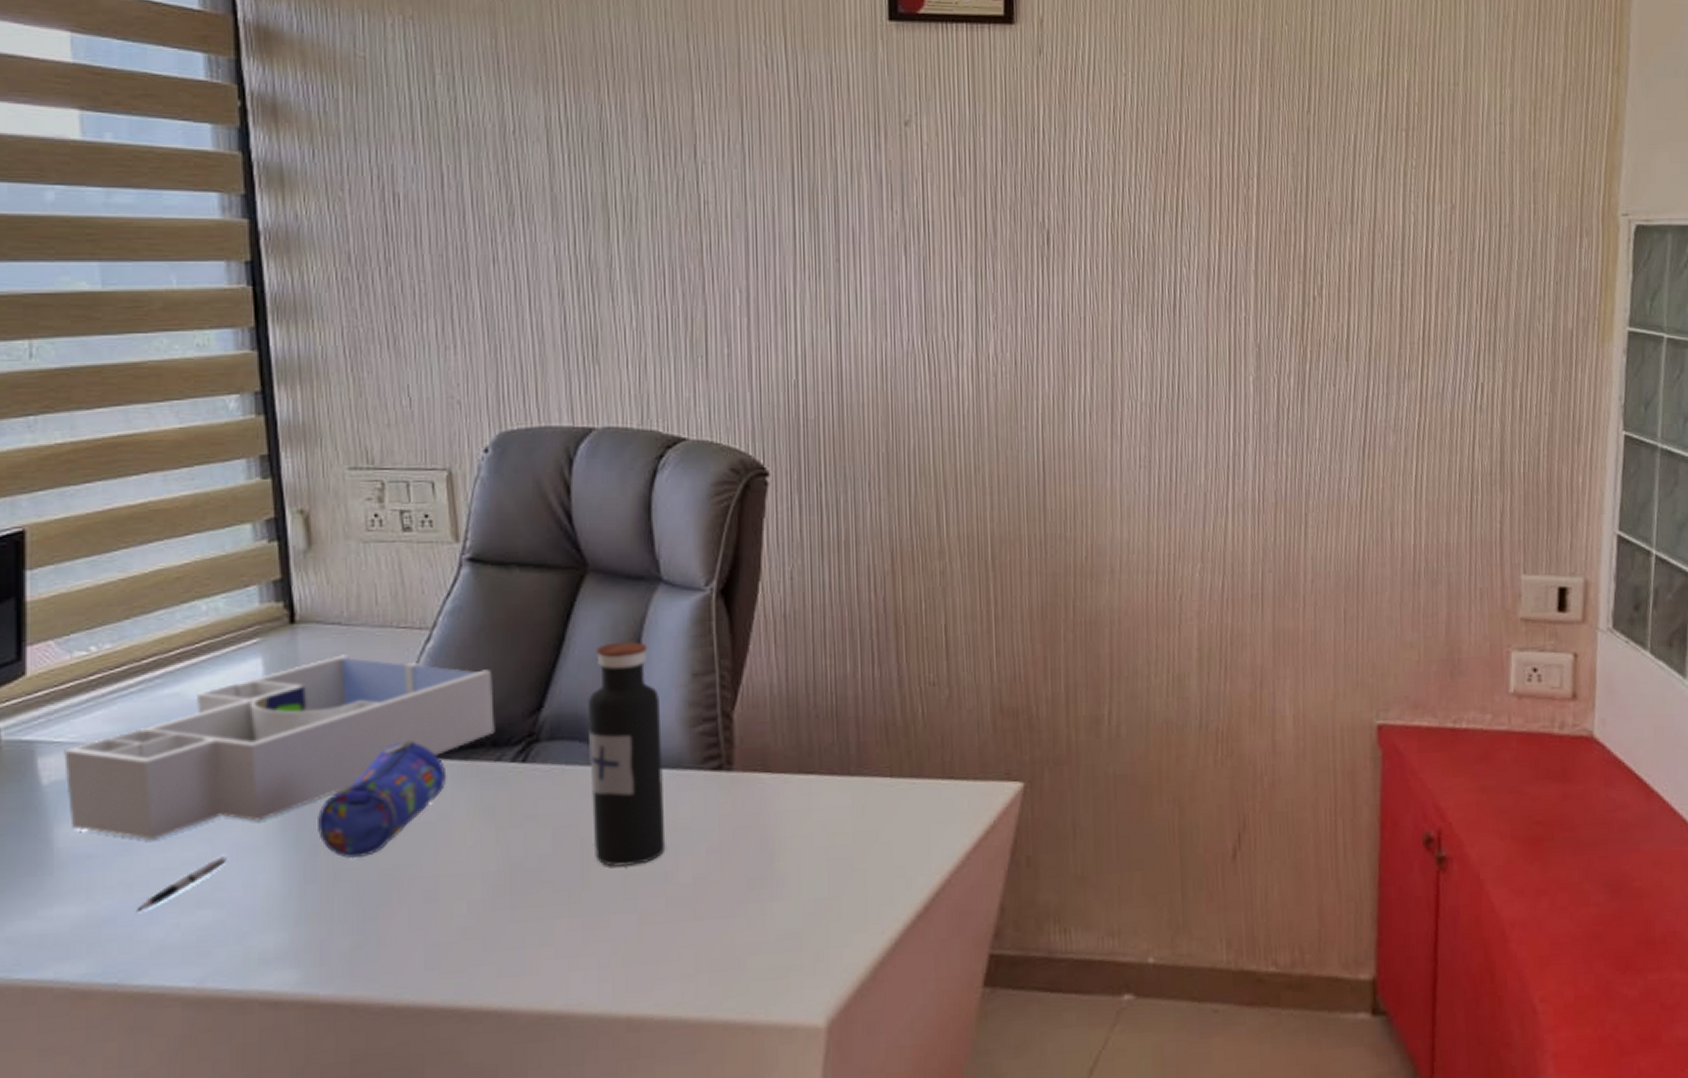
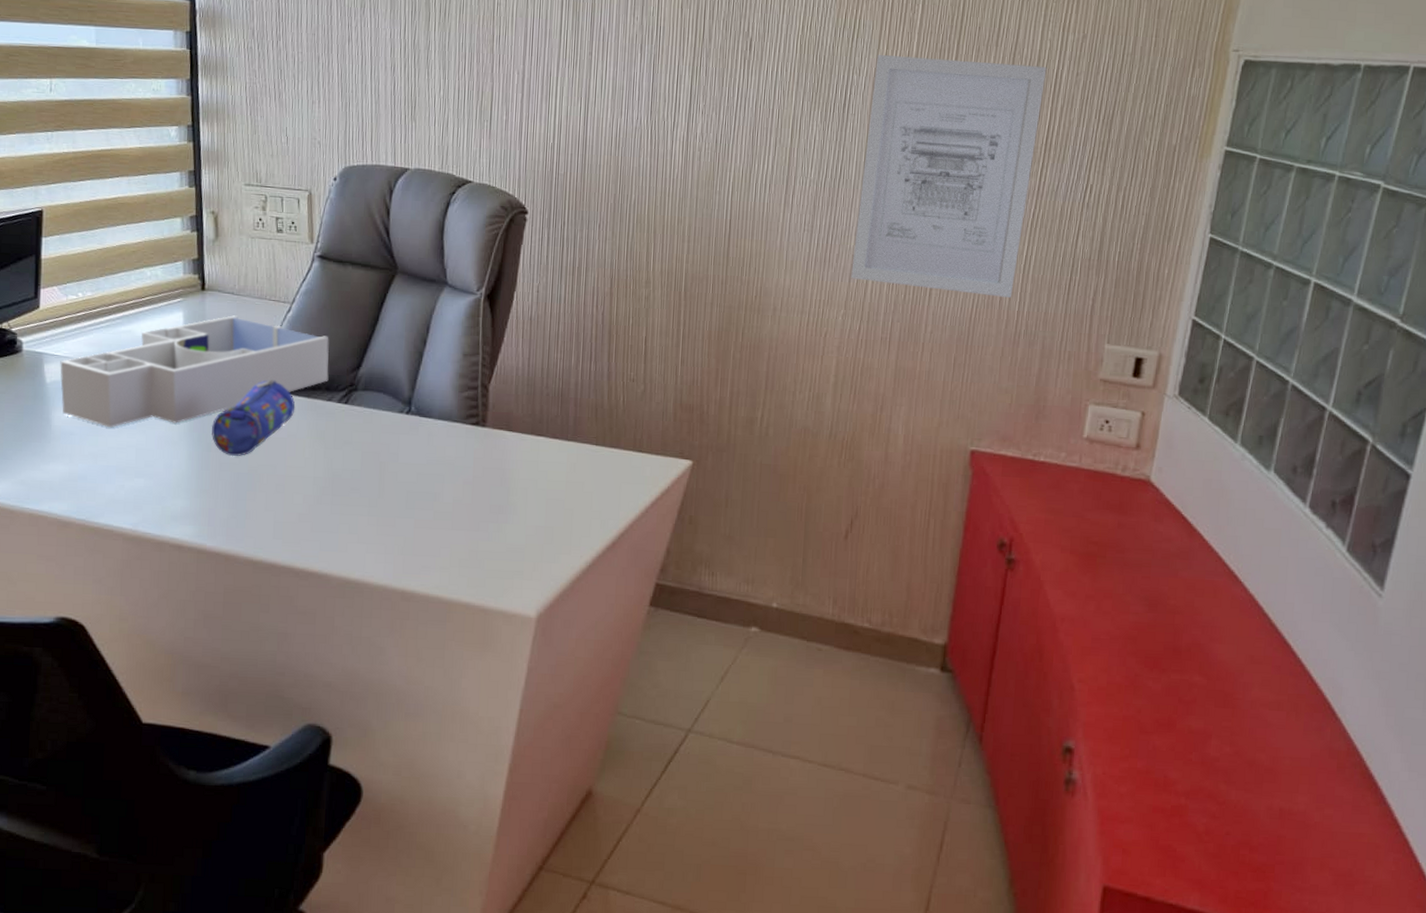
pen: present [135,856,227,912] -> none [98,444,155,474]
water bottle: present [587,641,666,867] -> none [388,325,440,486]
wall art: none [1205,242,1414,529] -> present [851,55,1047,298]

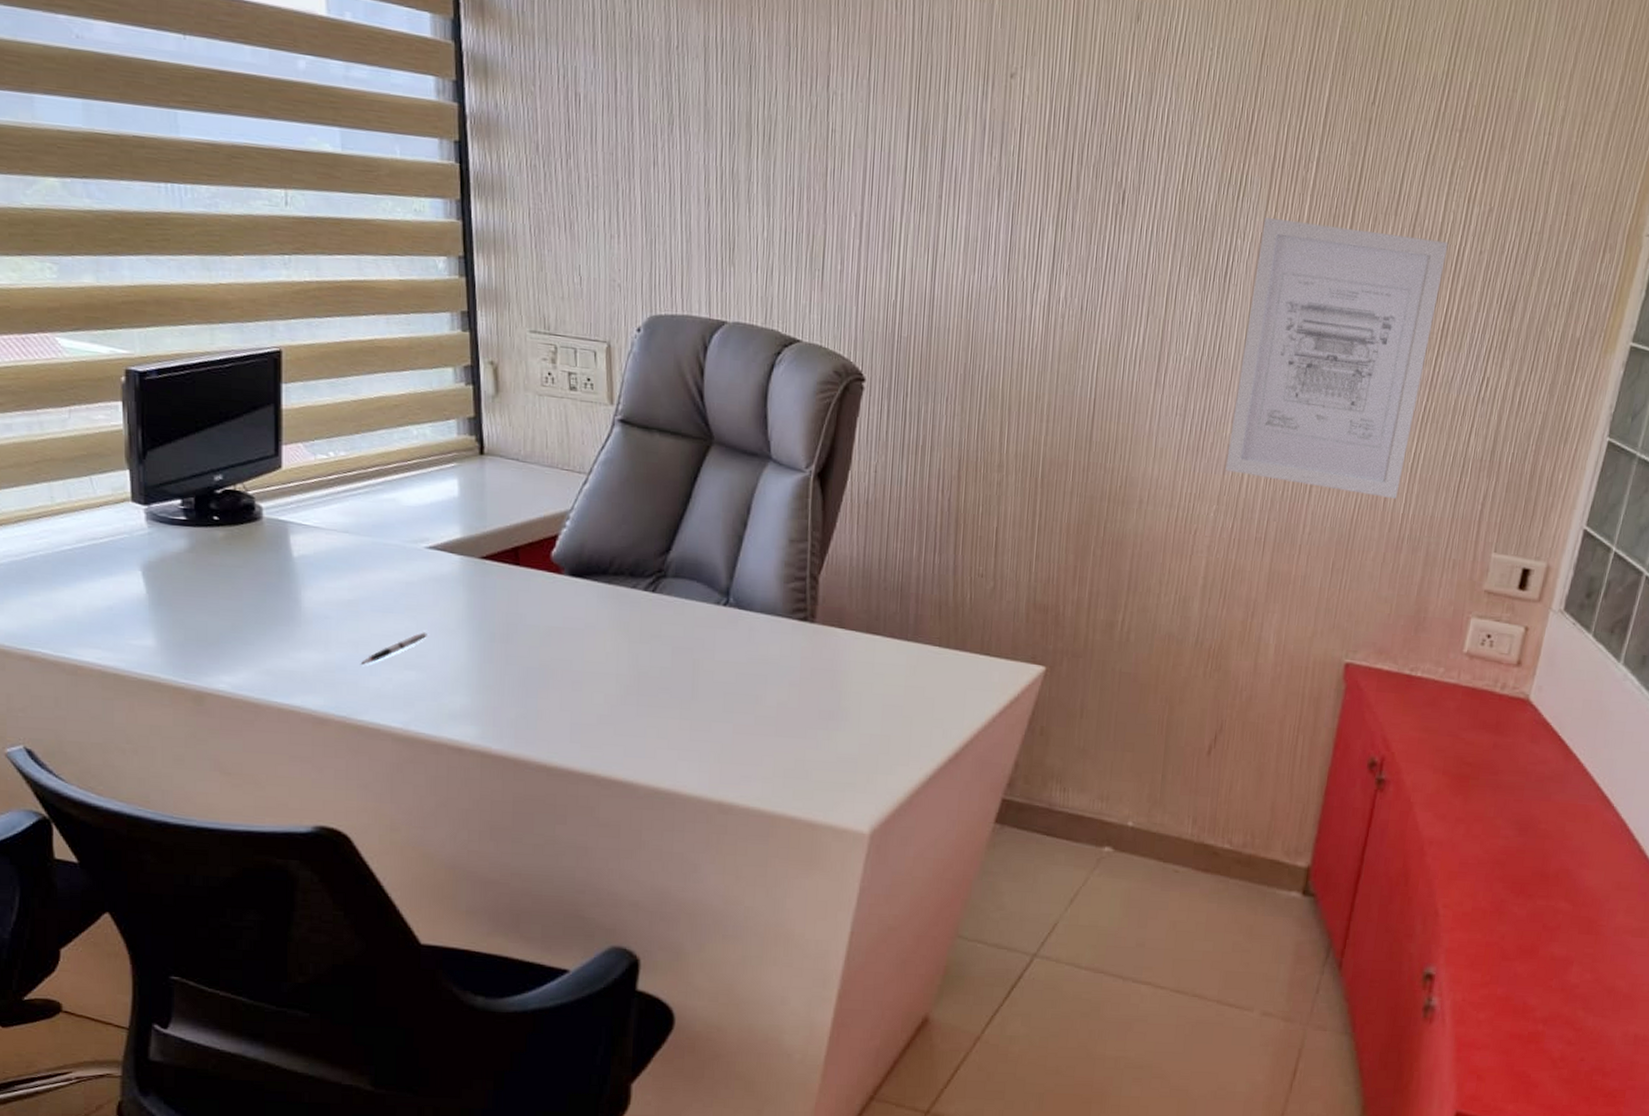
desk organizer: present [60,315,329,428] -> none [309,485,633,612]
pen: none [98,444,155,474] -> present [360,632,427,665]
pencil case: present [212,378,295,457] -> none [495,560,593,649]

